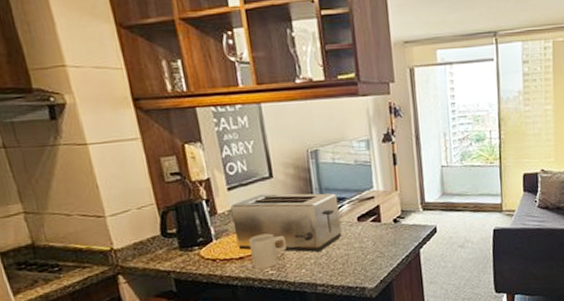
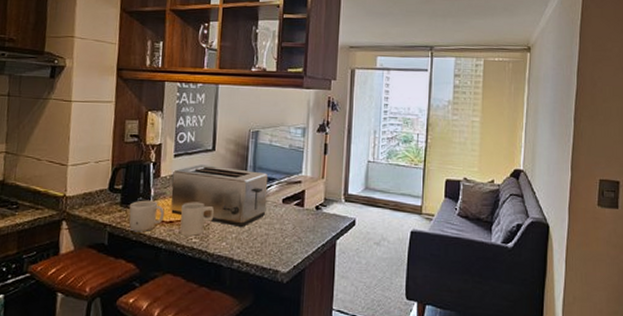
mug: none [189,239,232,274] -> present [128,200,164,232]

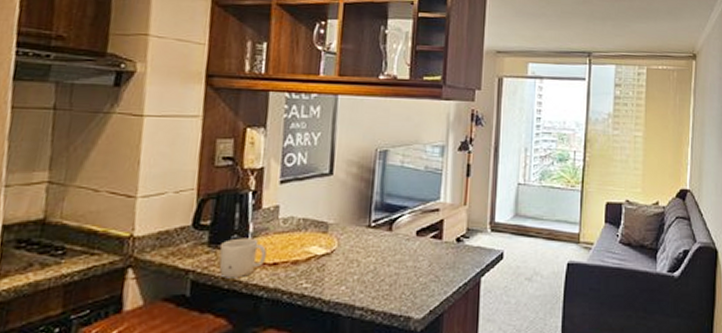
toaster: present [170,165,269,227] -> none [275,192,399,266]
cup: present [180,202,215,237] -> none [286,238,332,281]

